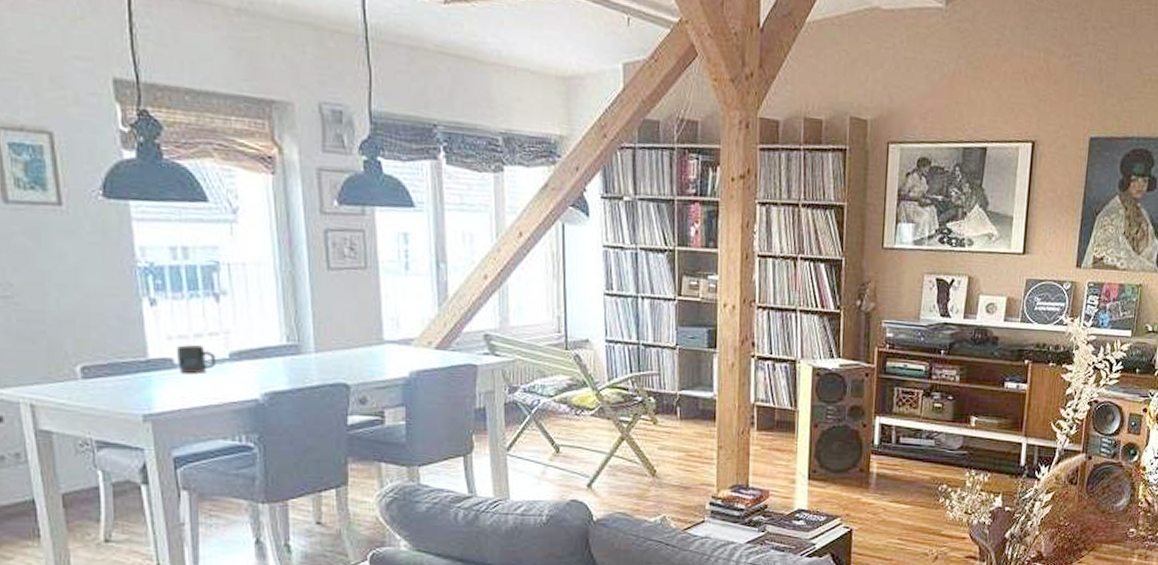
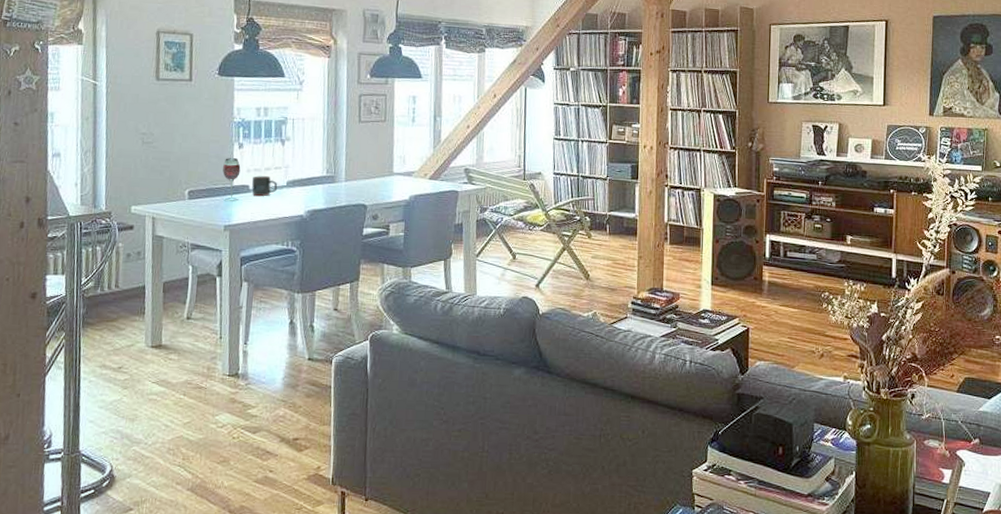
wineglass: none [129,319,160,383] -> present [222,158,241,202]

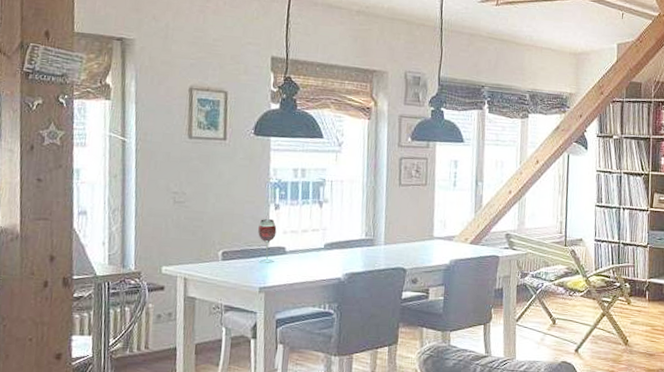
mug: present [252,176,278,196] -> none [288,237,315,258]

